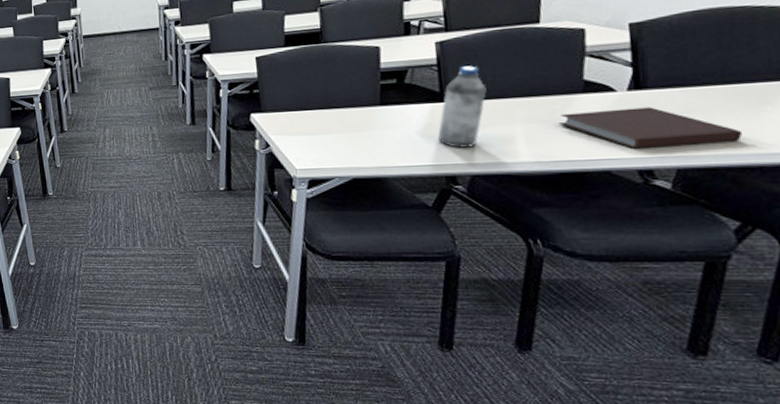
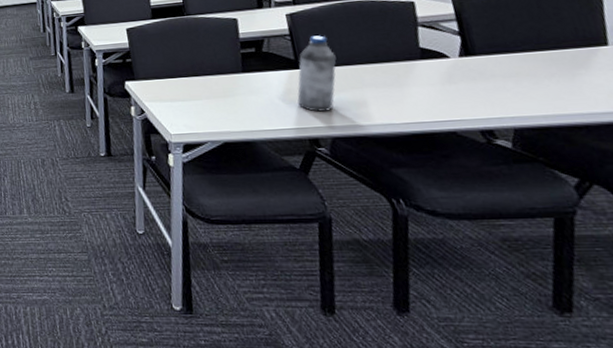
notebook: present [558,107,743,149] -> none [403,72,566,111]

